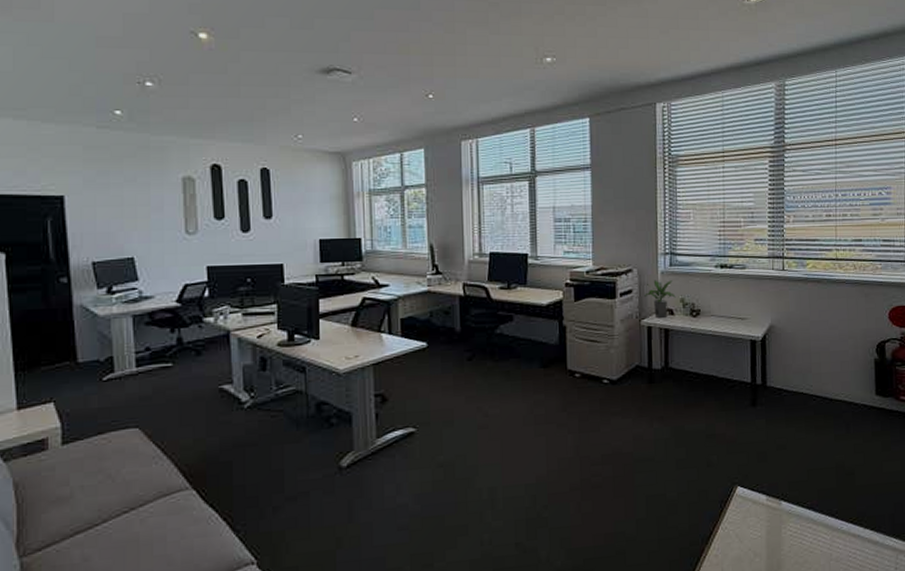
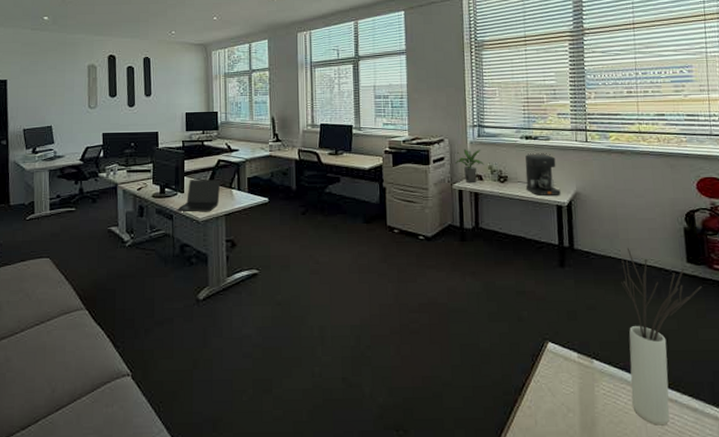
laptop: none [311,321,367,363] -> present [177,179,221,212]
coffee maker: none [719,284,755,330] -> present [525,154,561,196]
vase: none [812,382,888,562] -> present [621,247,702,426]

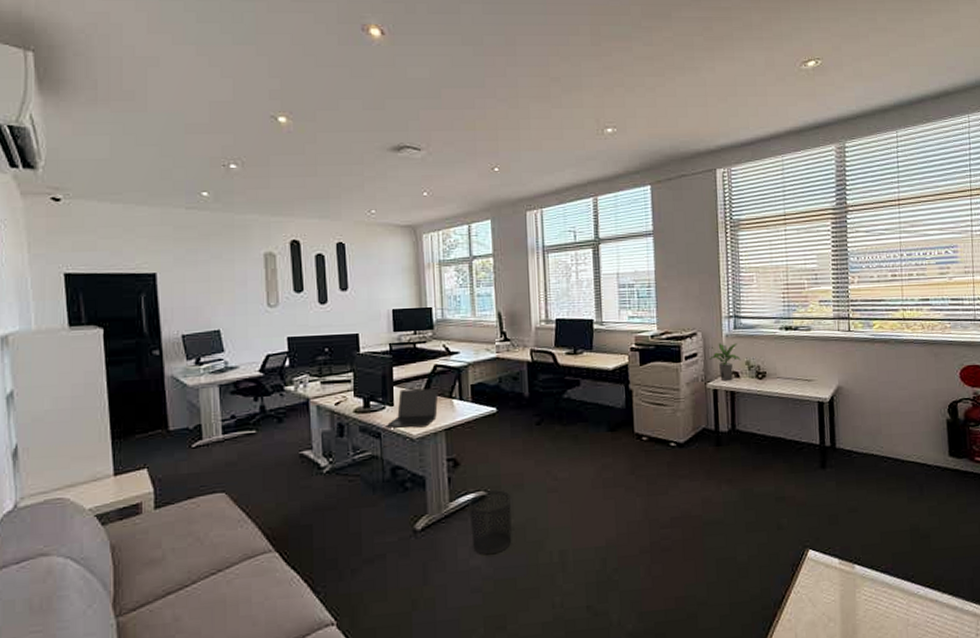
waste bin: none [242,269,281,325] -> present [467,489,513,555]
coffee maker: present [525,154,561,196] -> none [785,346,822,392]
vase: present [621,247,702,426] -> none [883,443,963,628]

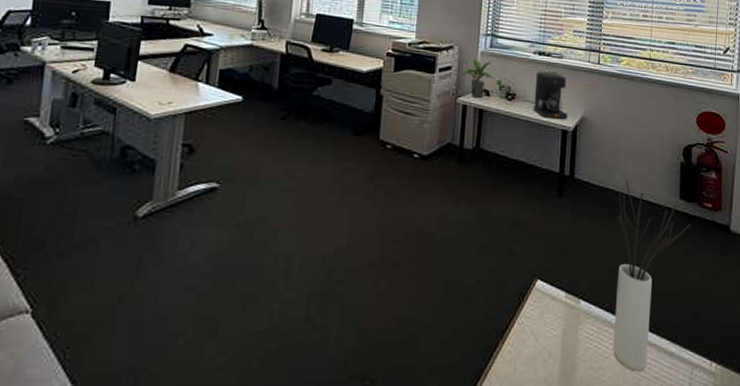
laptop: present [386,388,439,428] -> none [123,66,185,108]
waste bin: present [467,489,513,555] -> none [195,182,246,252]
coffee maker: none [785,346,822,392] -> present [533,72,568,119]
vase: none [883,443,963,628] -> present [613,179,691,371]

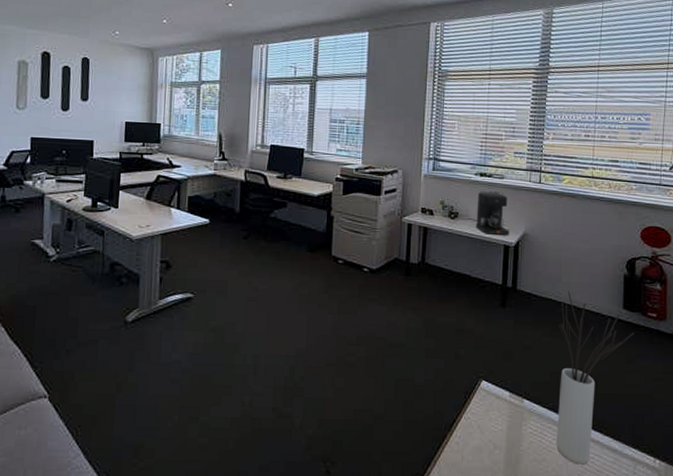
potted plant: present [463,59,493,99] -> none [407,181,436,218]

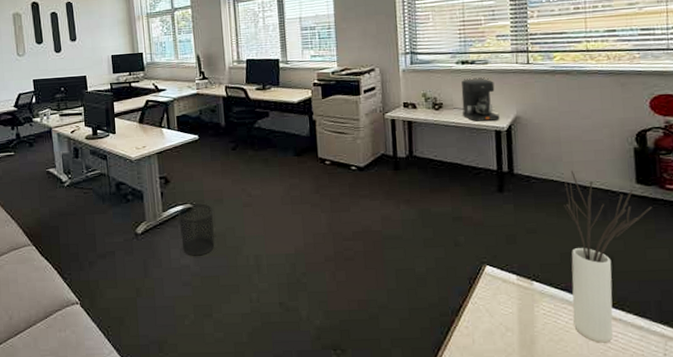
waste bin: none [174,293,216,351] -> present [177,203,215,256]

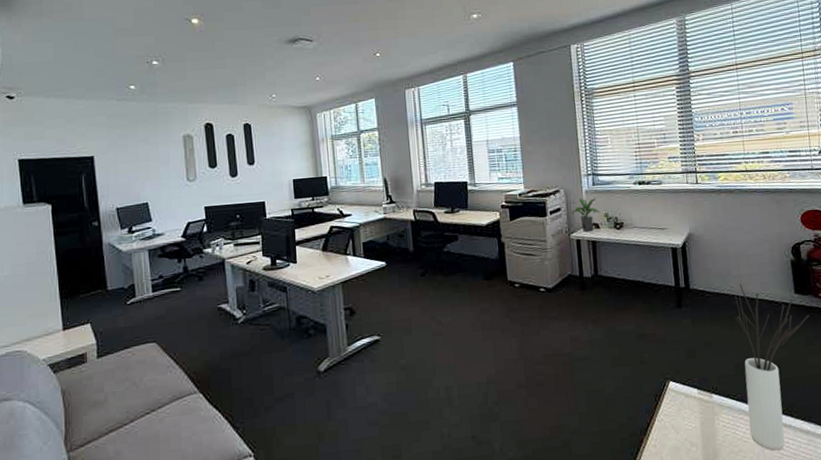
waste bin: present [177,203,215,256] -> none [364,334,404,392]
potted plant: none [387,77,418,112] -> present [572,198,600,233]
coffee maker: present [461,78,500,122] -> none [639,198,675,240]

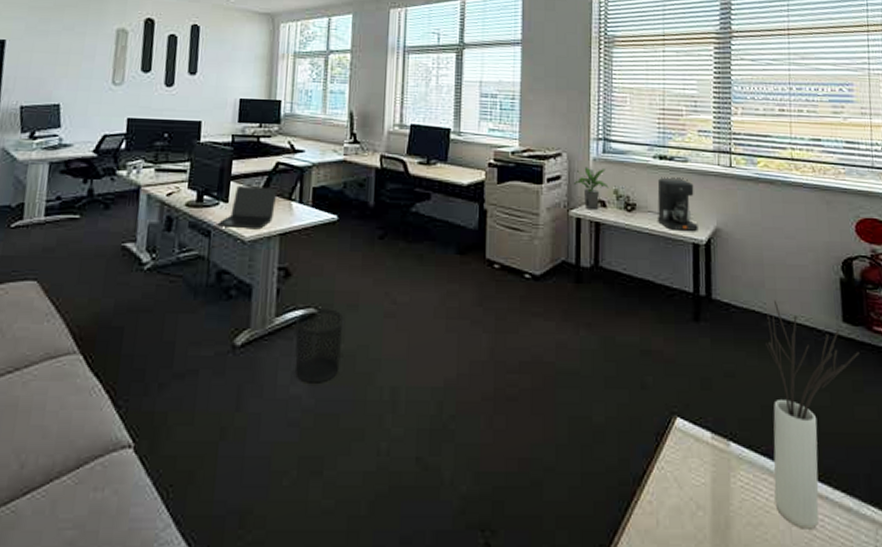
laptop: none [290,246,335,283] -> present [217,186,278,230]
waste bin: none [364,334,404,392] -> present [294,308,346,383]
coffee maker: none [639,198,675,240] -> present [657,178,698,231]

